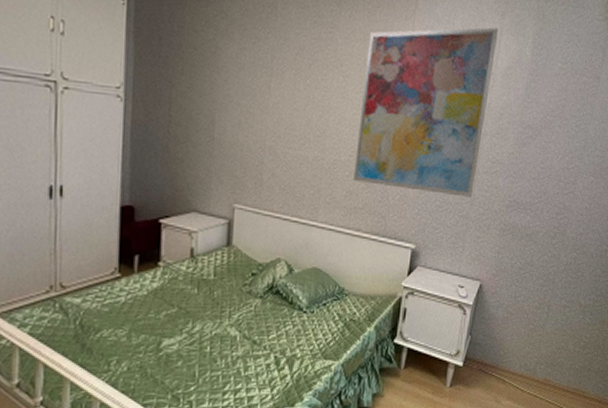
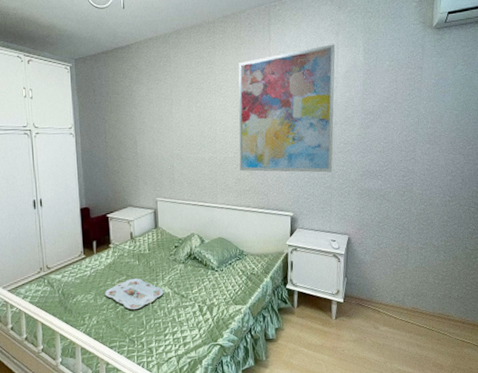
serving tray: none [143,312,229,356] -> present [104,277,164,310]

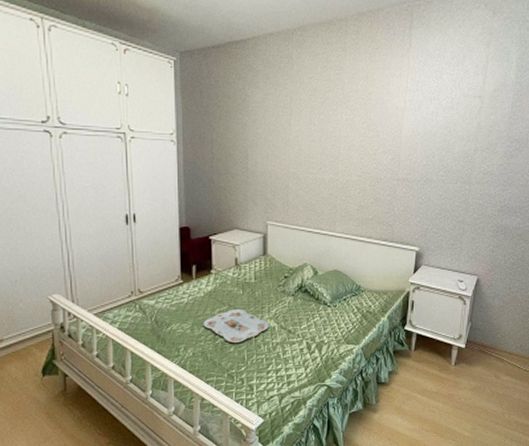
wall art: present [238,44,336,173] -> none [364,56,485,205]

